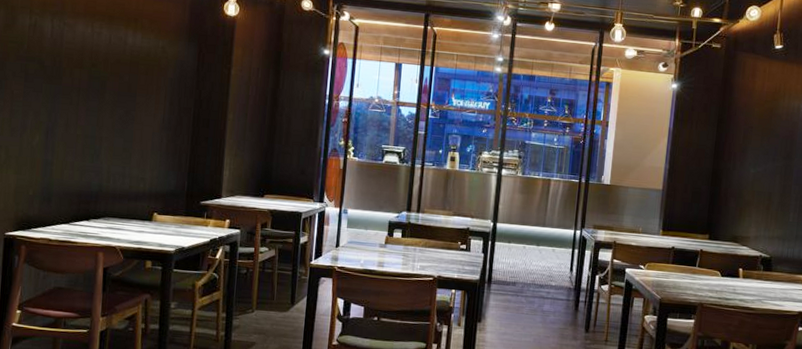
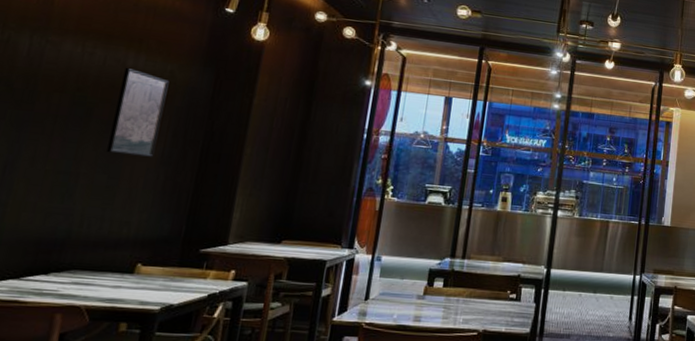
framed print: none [120,44,162,123] -> present [106,67,169,157]

